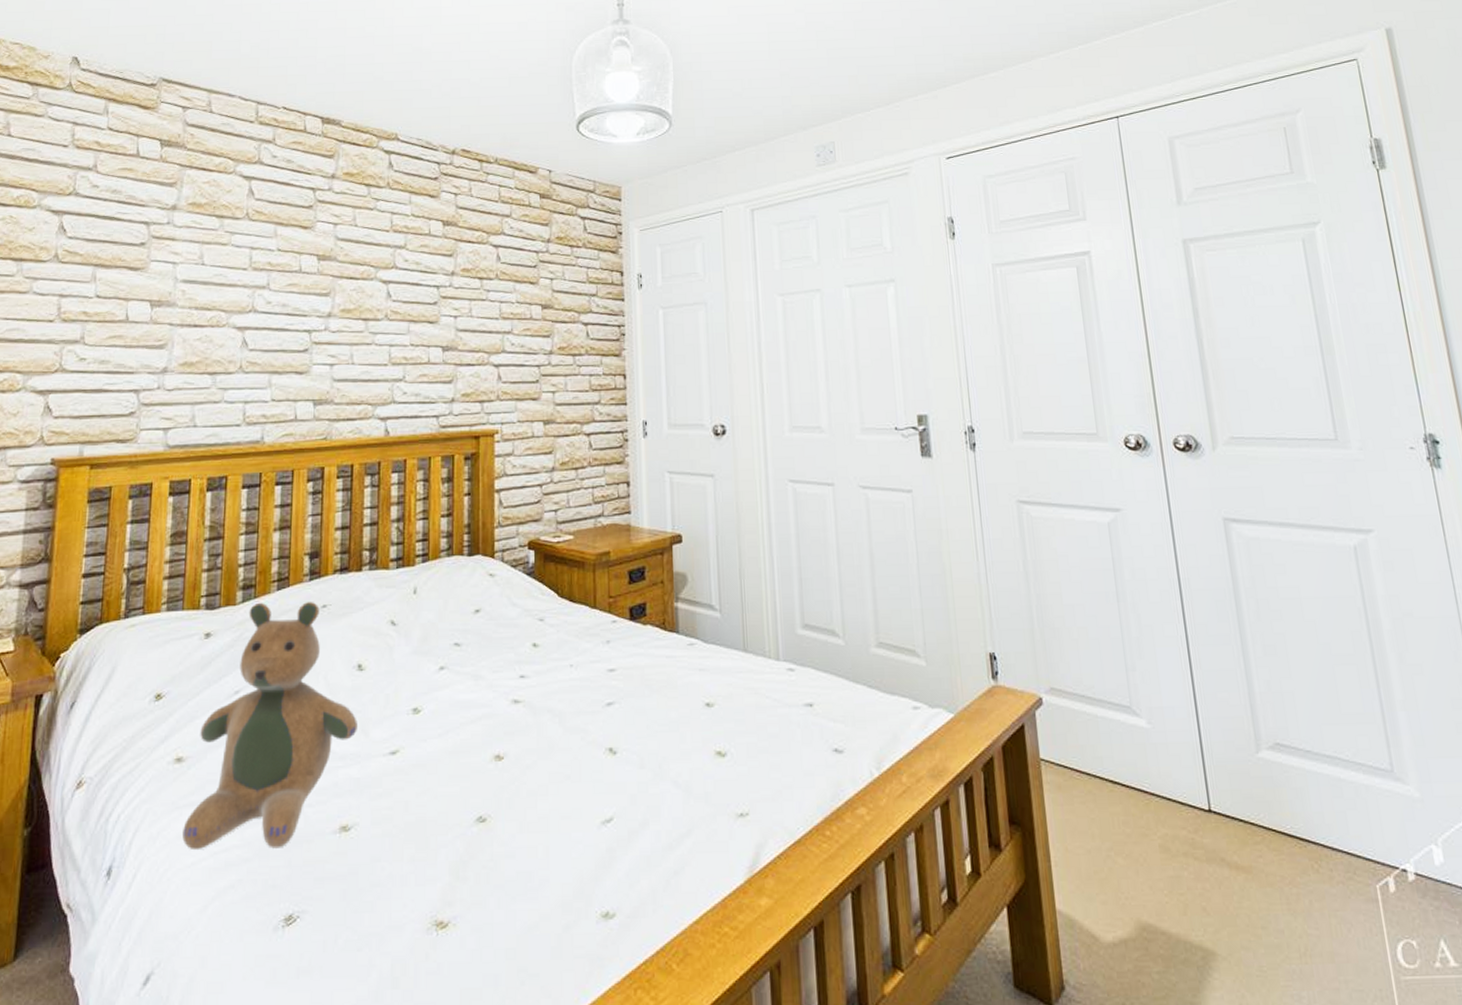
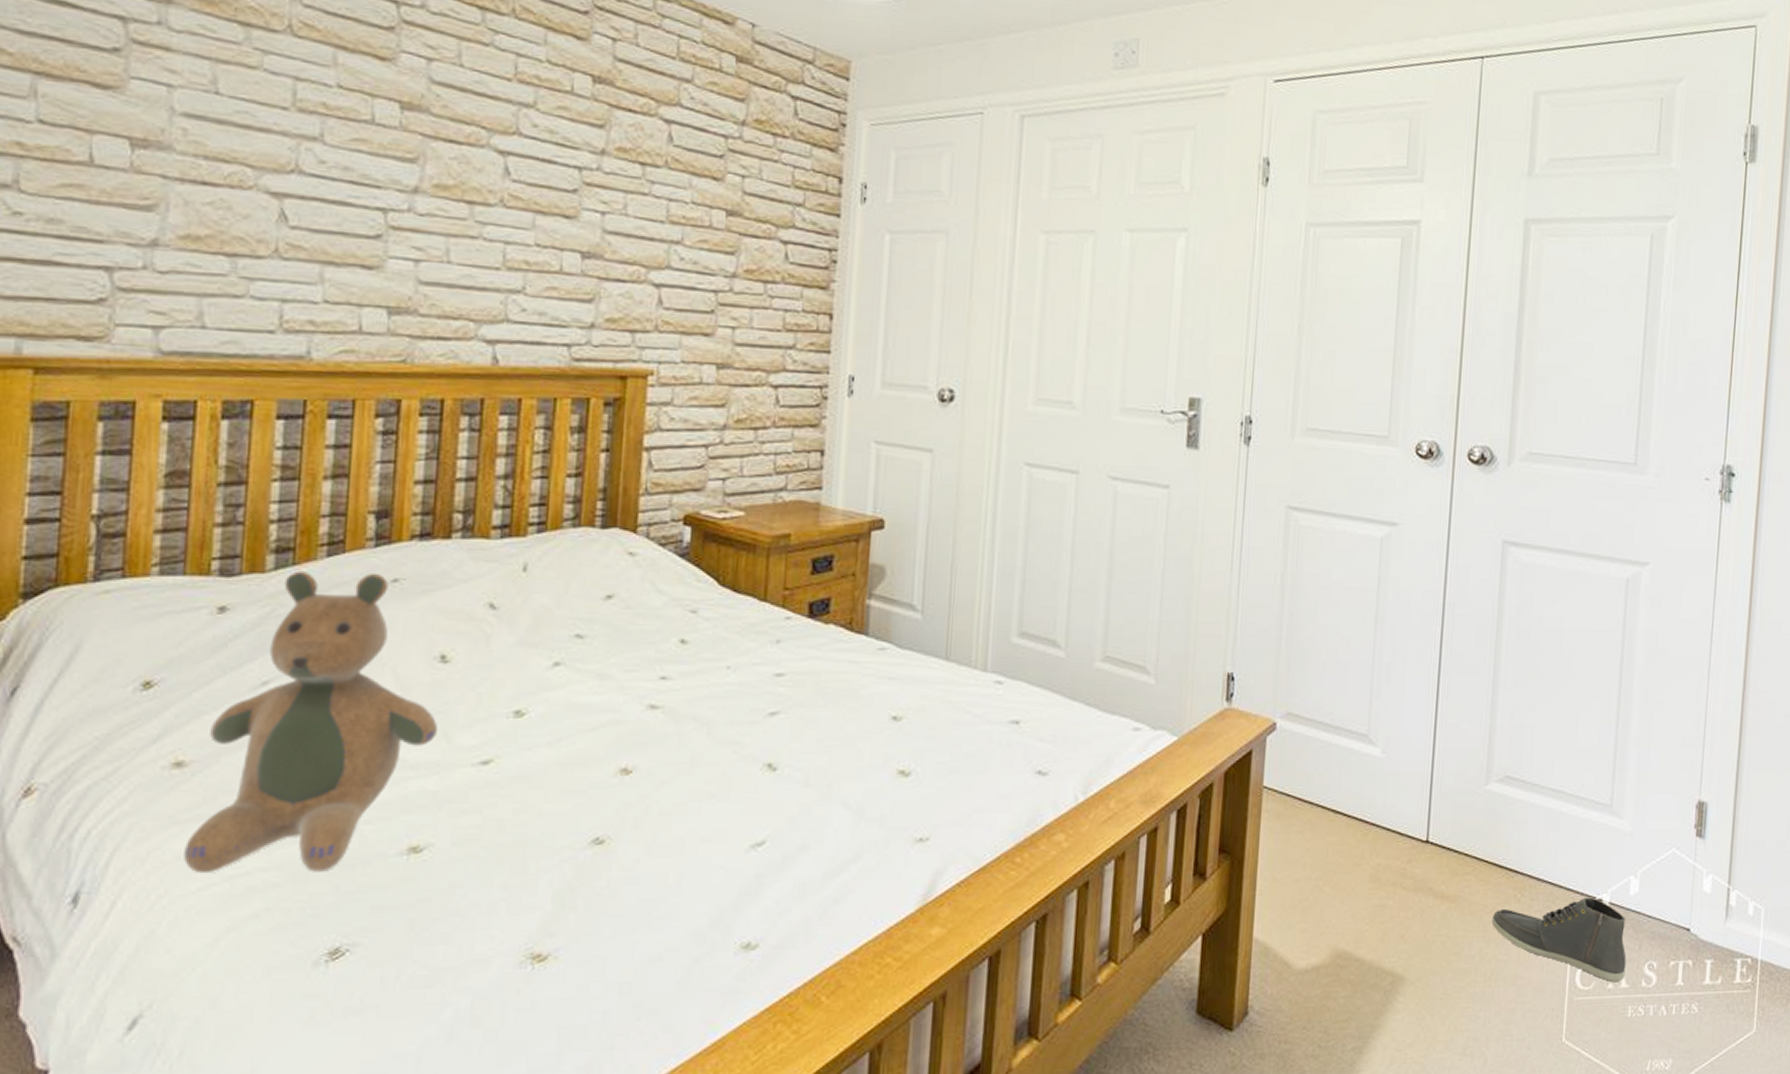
sneaker: none [1292,867,1452,959] -> present [1491,897,1627,981]

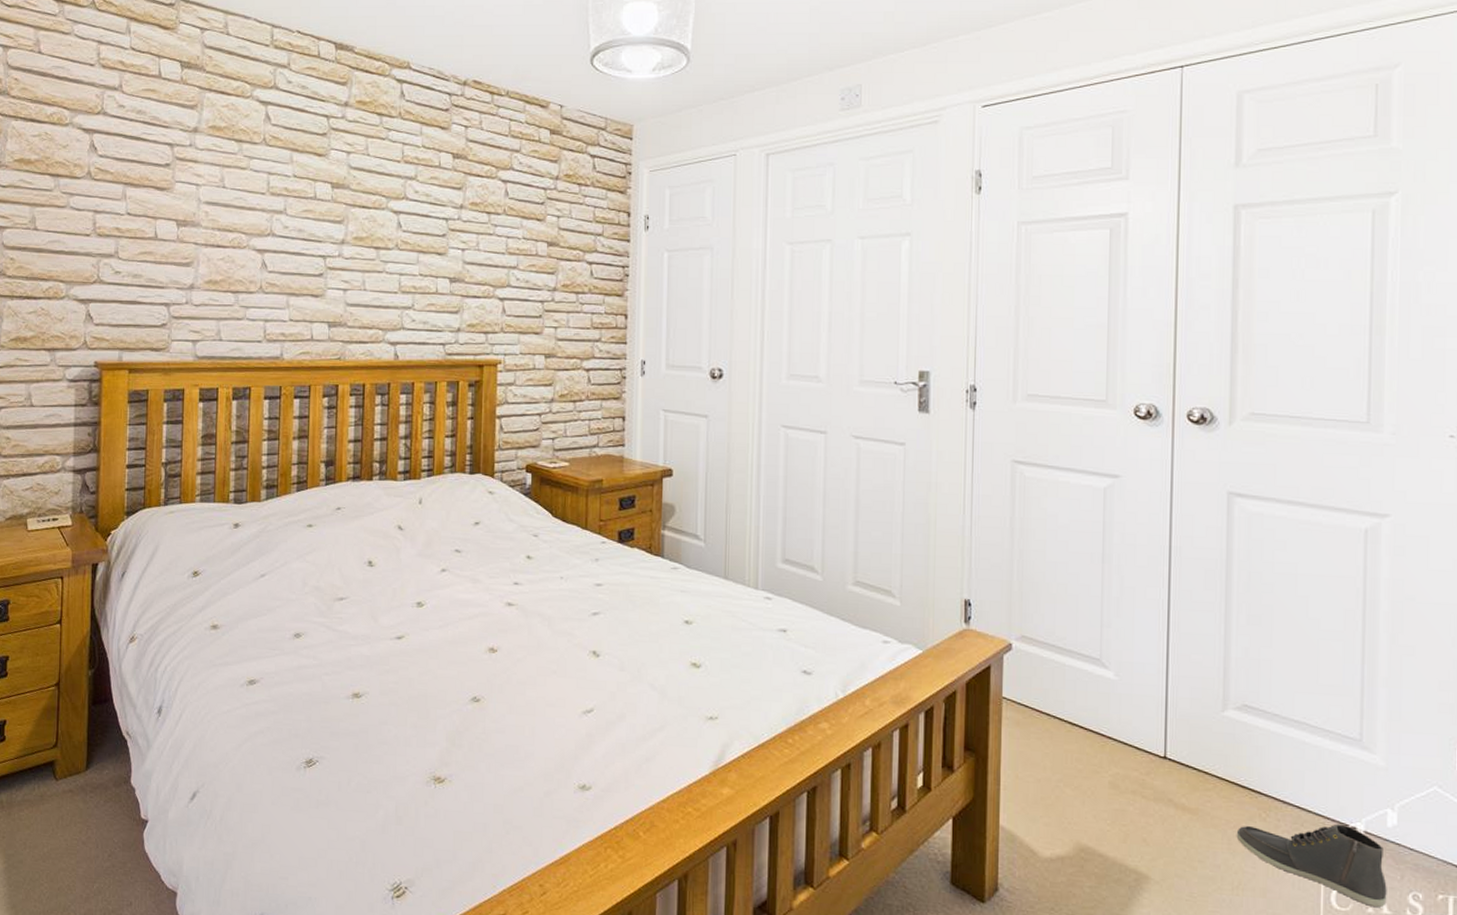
teddy bear: present [184,570,439,874] -> none [219,500,369,706]

